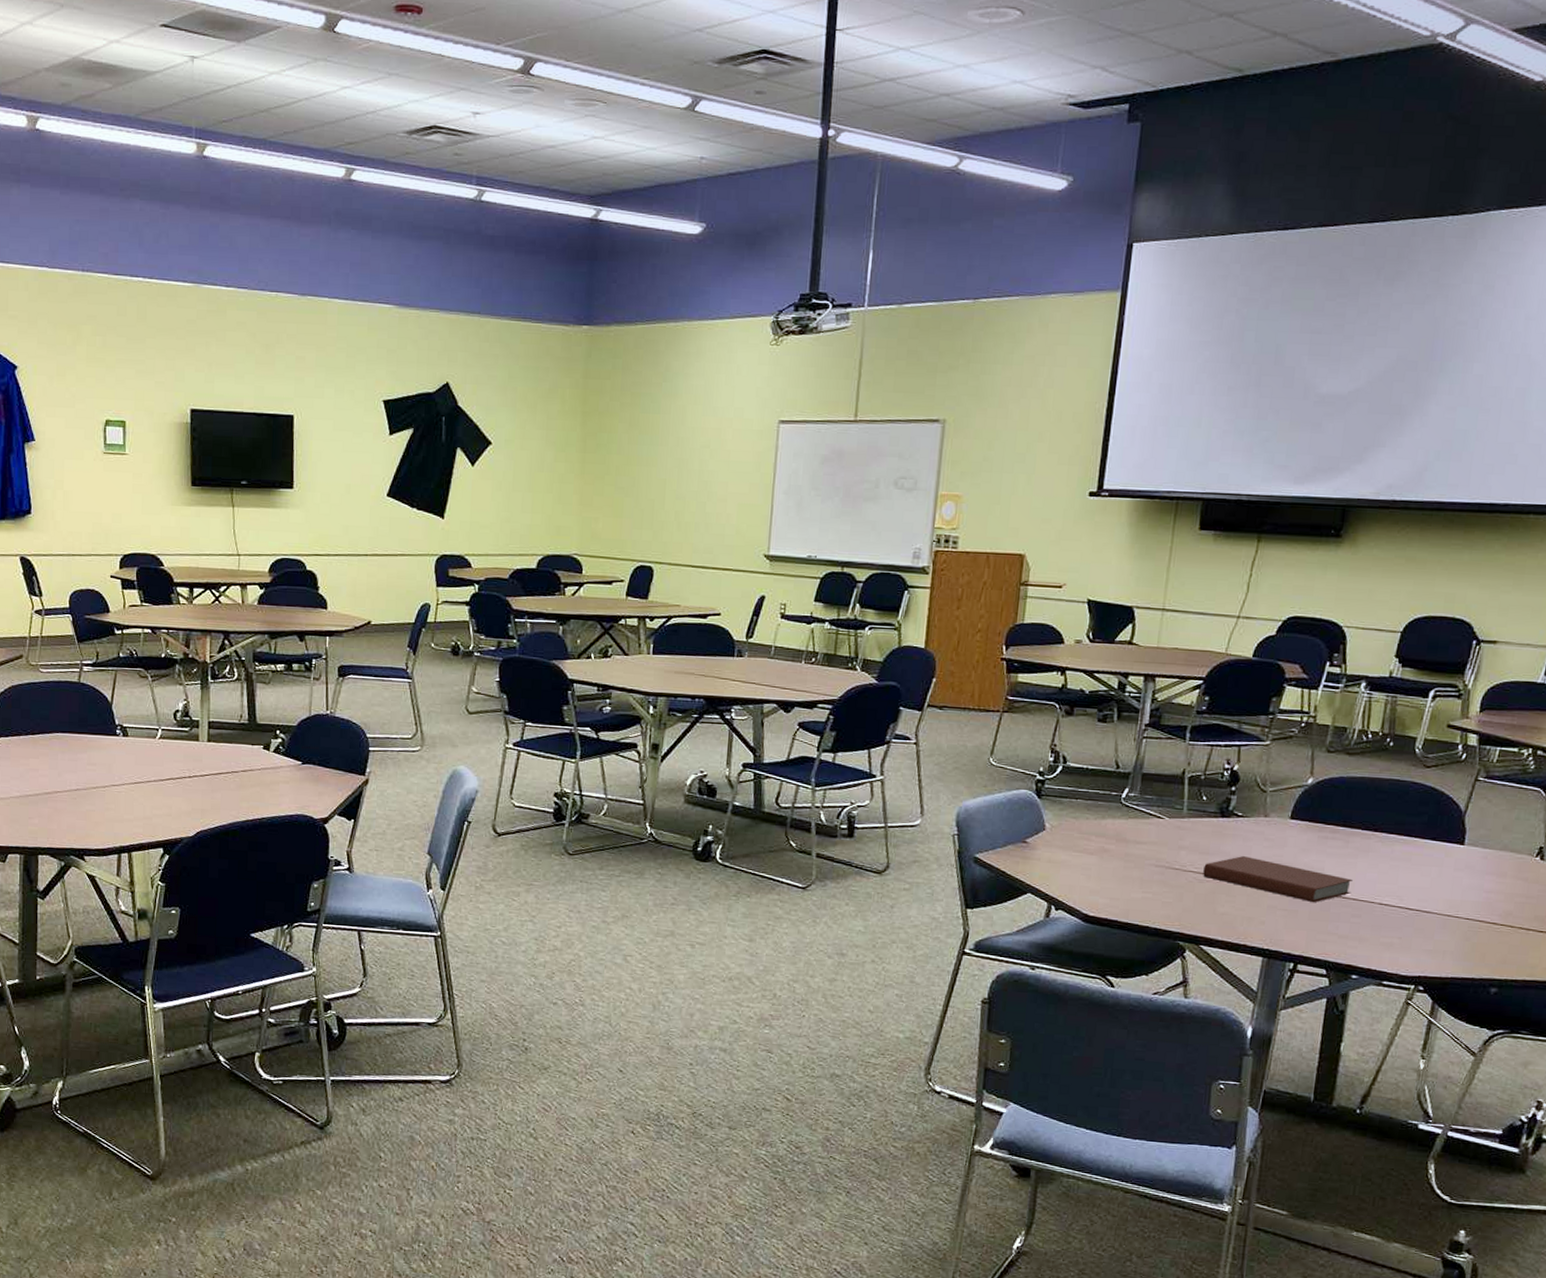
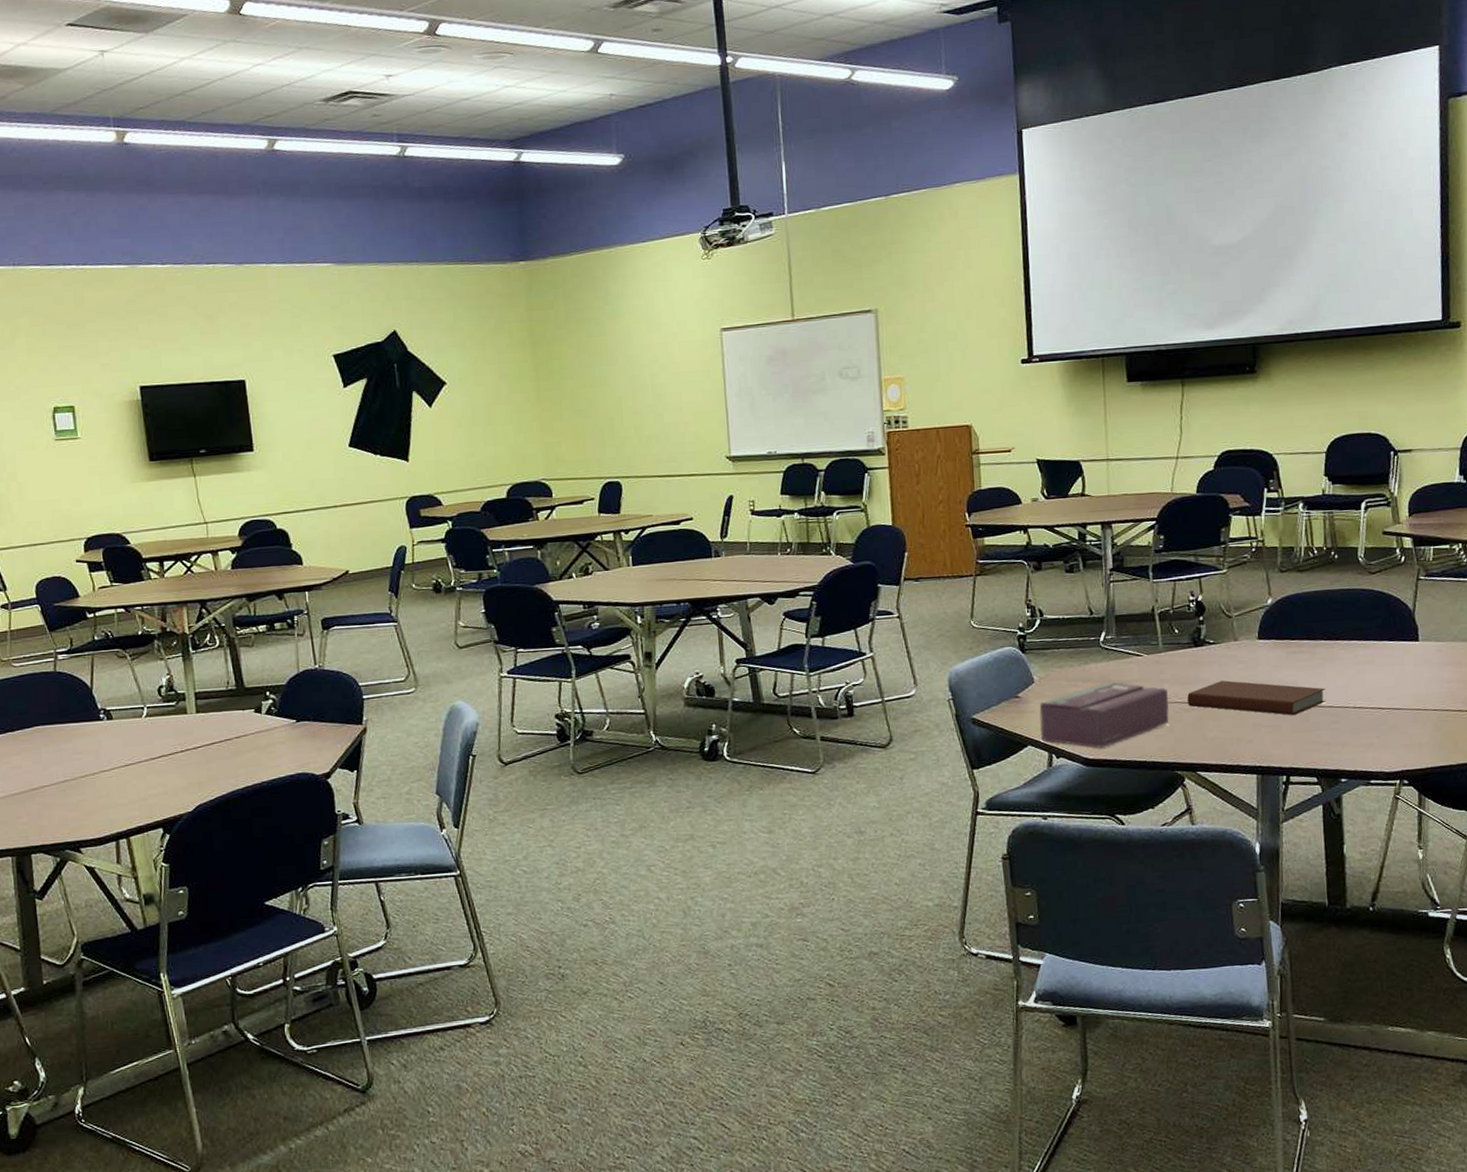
tissue box: none [1042,839,1184,907] -> present [1039,681,1169,749]

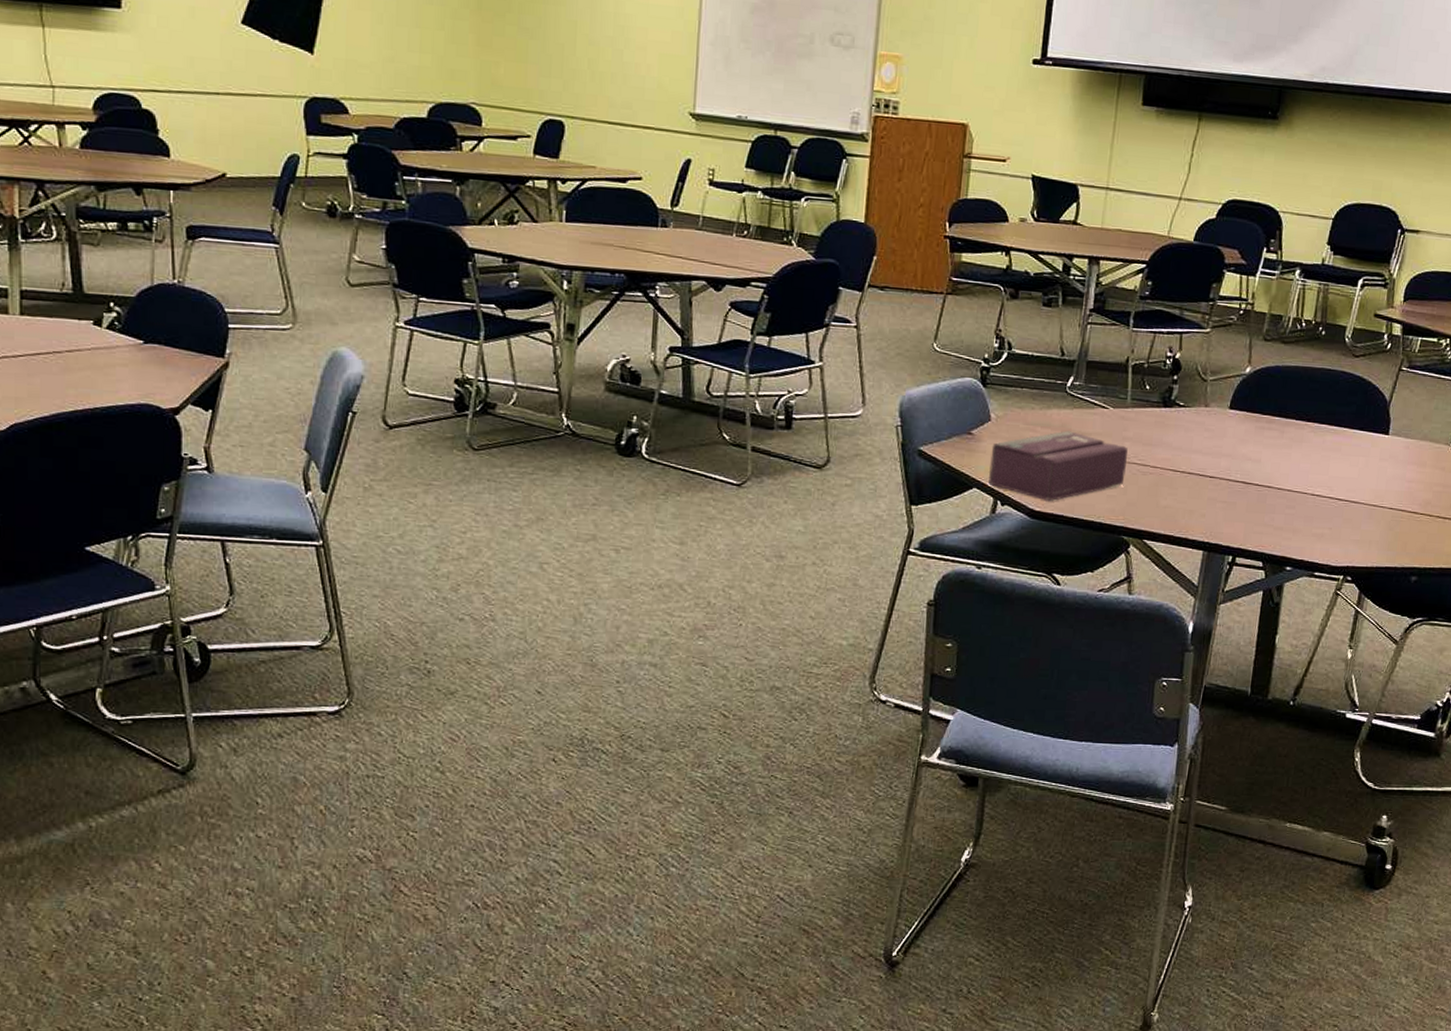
book: present [1187,680,1326,716] -> none [1146,447,1287,495]

